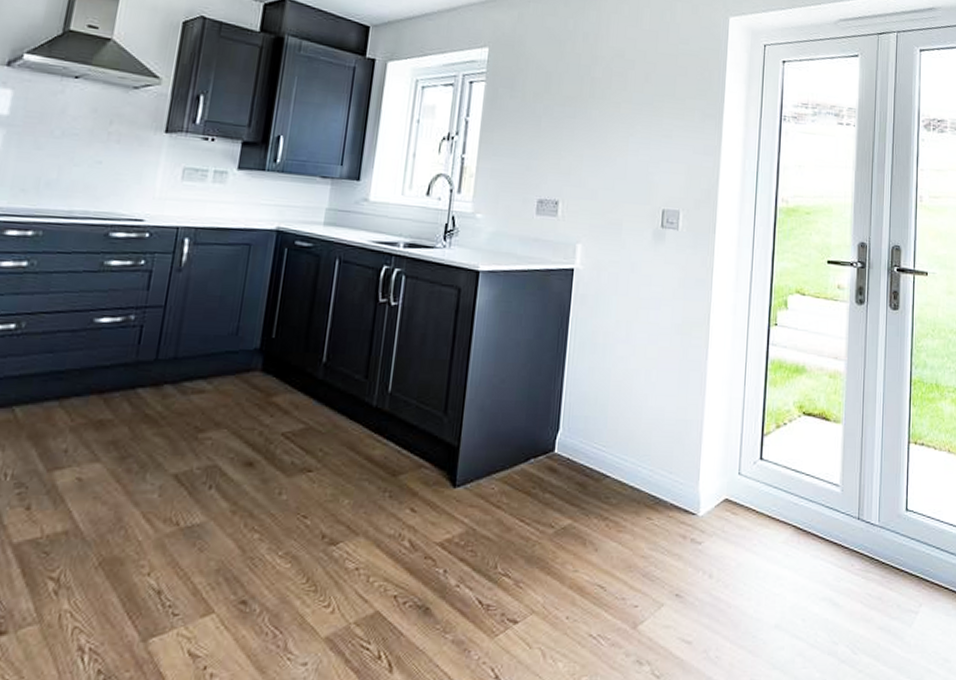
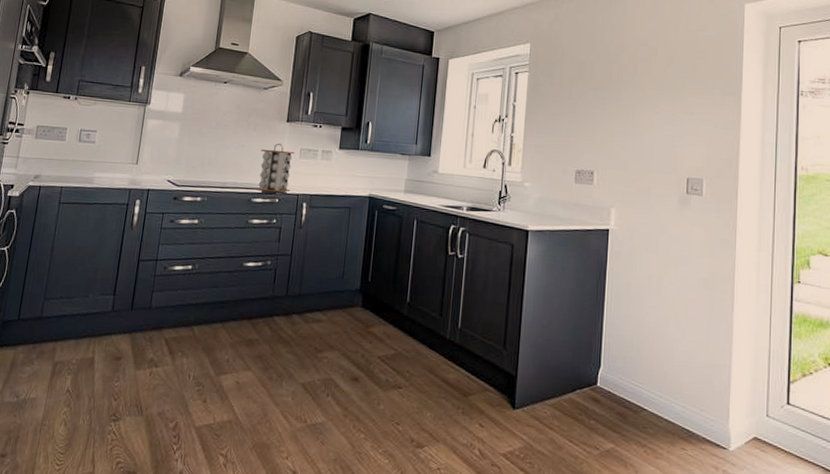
spice rack: none [117,159,176,226] -> present [256,143,295,194]

